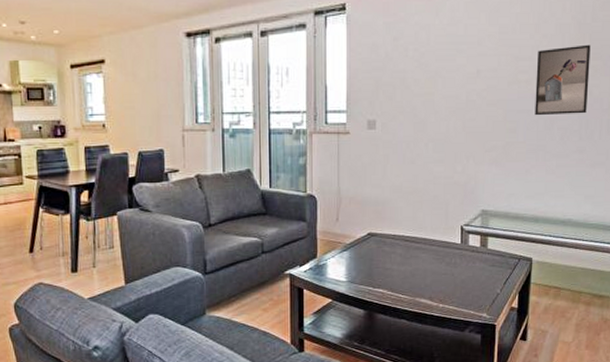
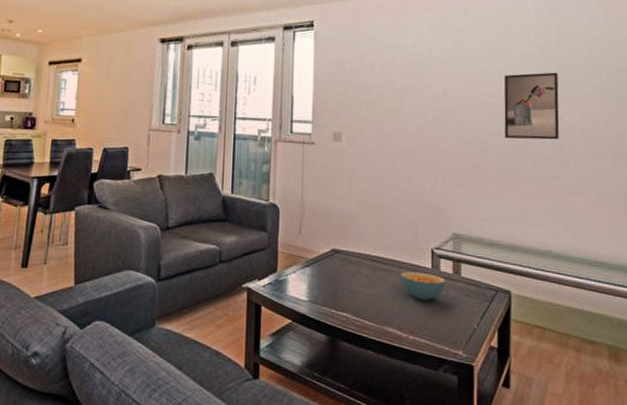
cereal bowl: none [431,247,473,273] -> present [400,271,445,301]

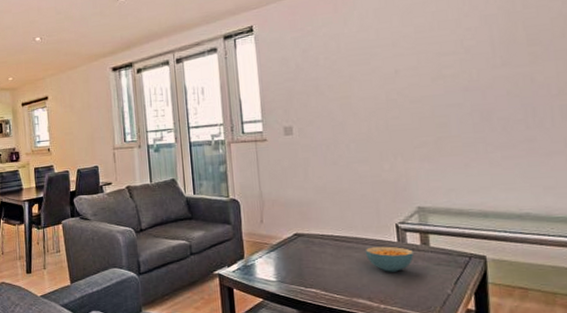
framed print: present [504,72,560,140] -> none [462,31,531,109]

